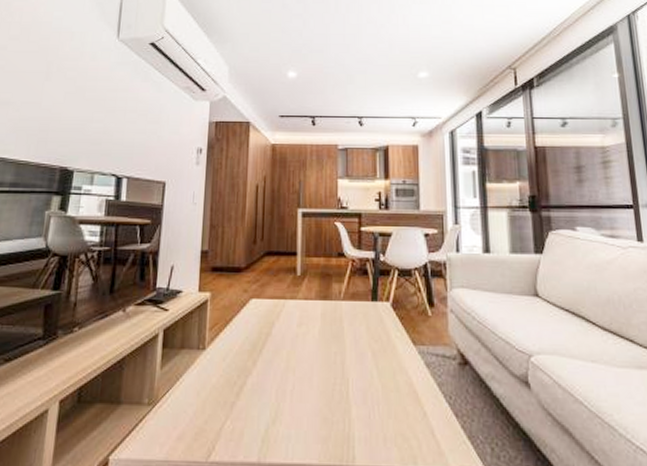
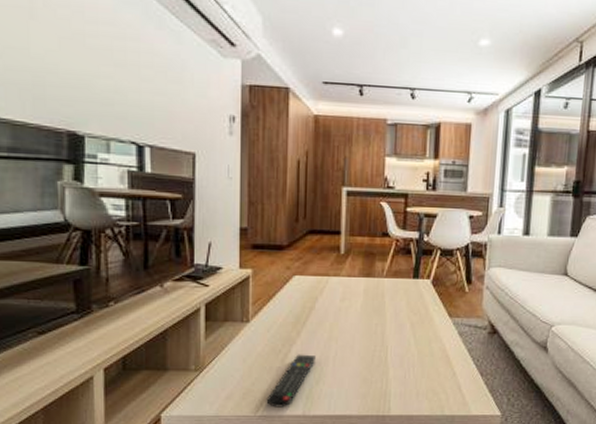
remote control: none [219,387,272,452] -> present [266,354,316,408]

